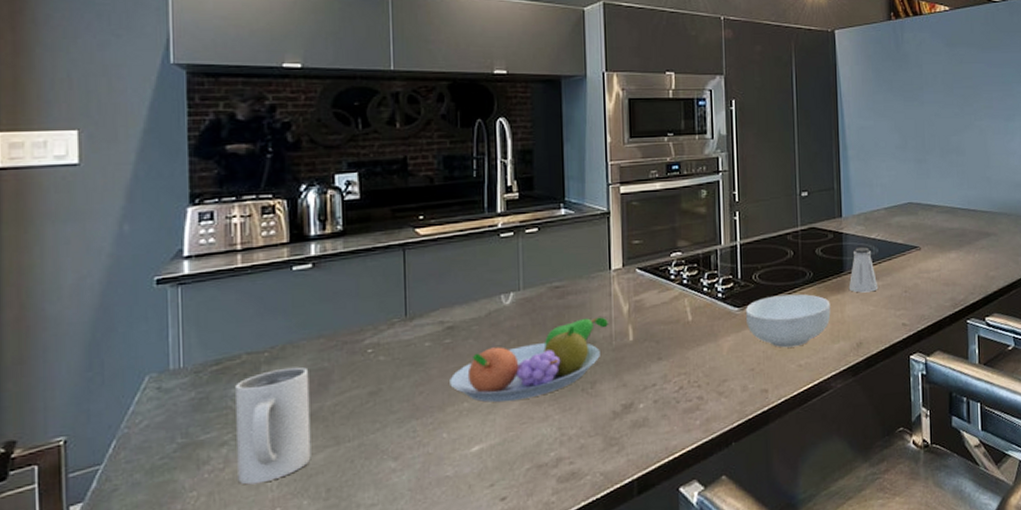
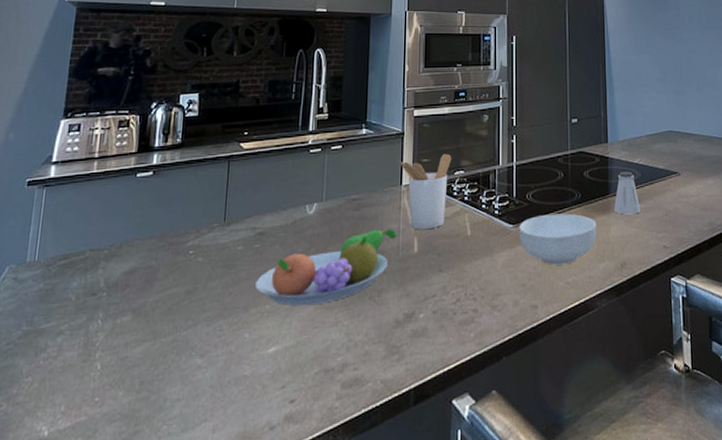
mug: present [235,367,311,485] -> none [67,264,139,374]
utensil holder: none [607,234,667,317] -> present [400,153,452,230]

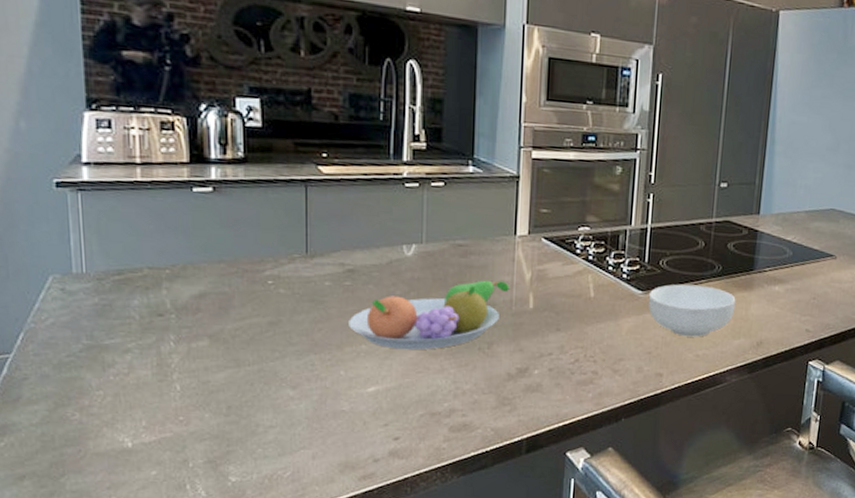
utensil holder: present [400,153,452,230] -> none [514,205,576,286]
saltshaker: present [613,171,641,215] -> none [756,248,787,294]

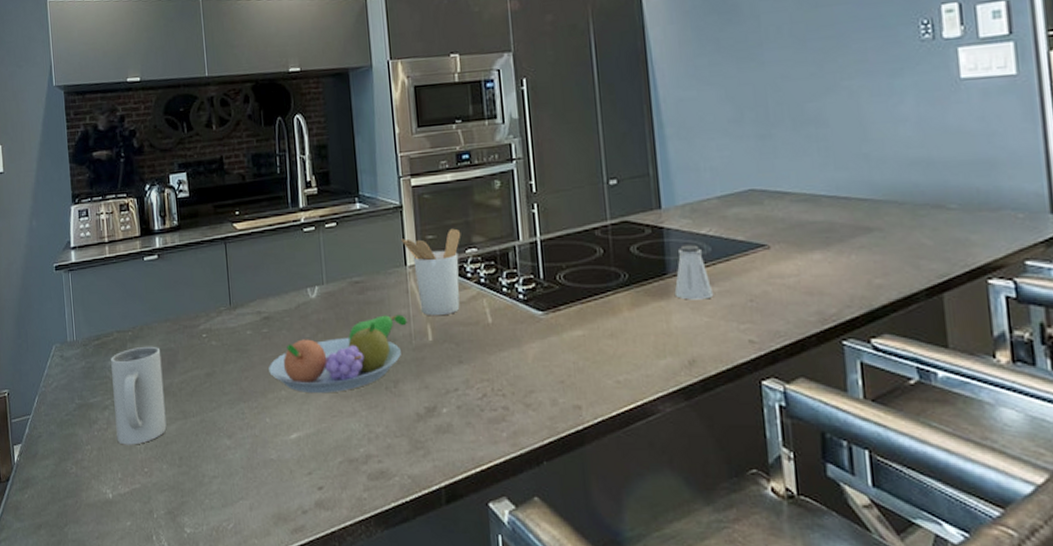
mug: none [138,287,213,392] -> present [111,346,167,445]
utensil holder: none [514,205,576,286] -> present [401,228,461,316]
cereal bowl: present [648,284,736,337] -> none [550,298,654,360]
saltshaker: none [756,248,787,294] -> present [674,245,714,300]

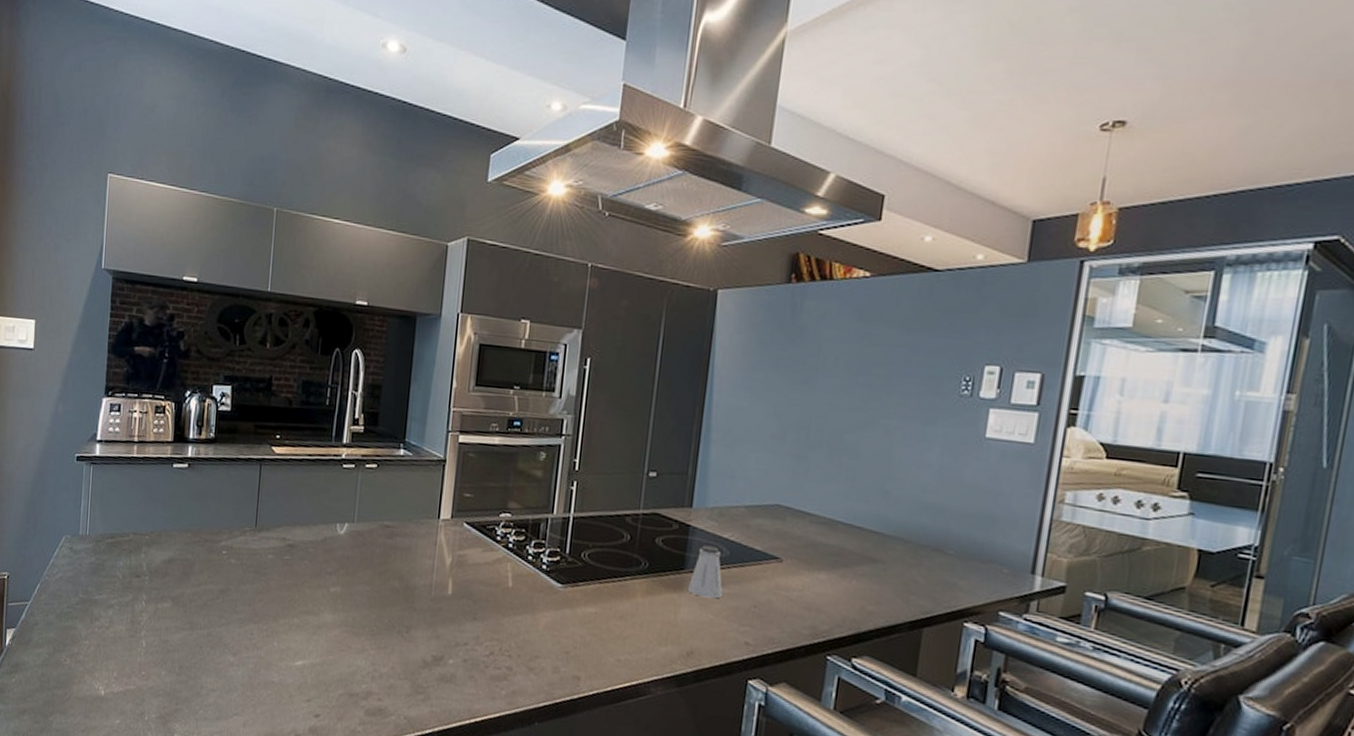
mug: present [111,346,167,445] -> none [117,552,177,648]
fruit bowl: present [269,314,407,394] -> none [284,562,430,629]
utensil holder: present [401,228,461,316] -> none [439,490,499,573]

